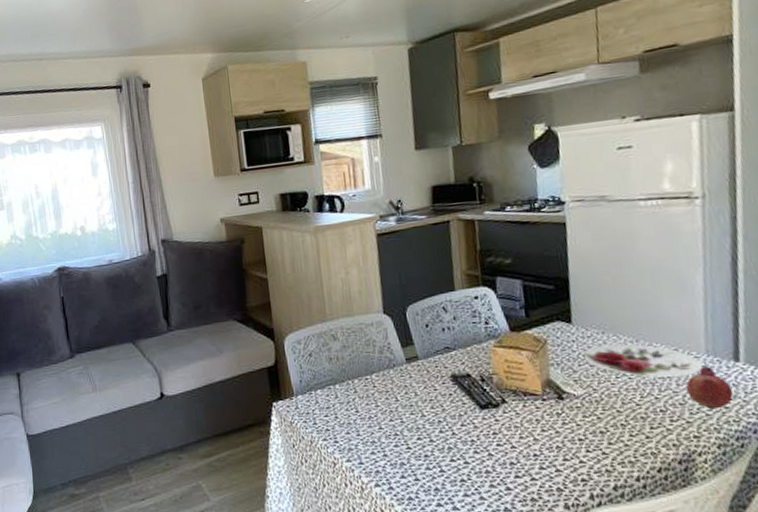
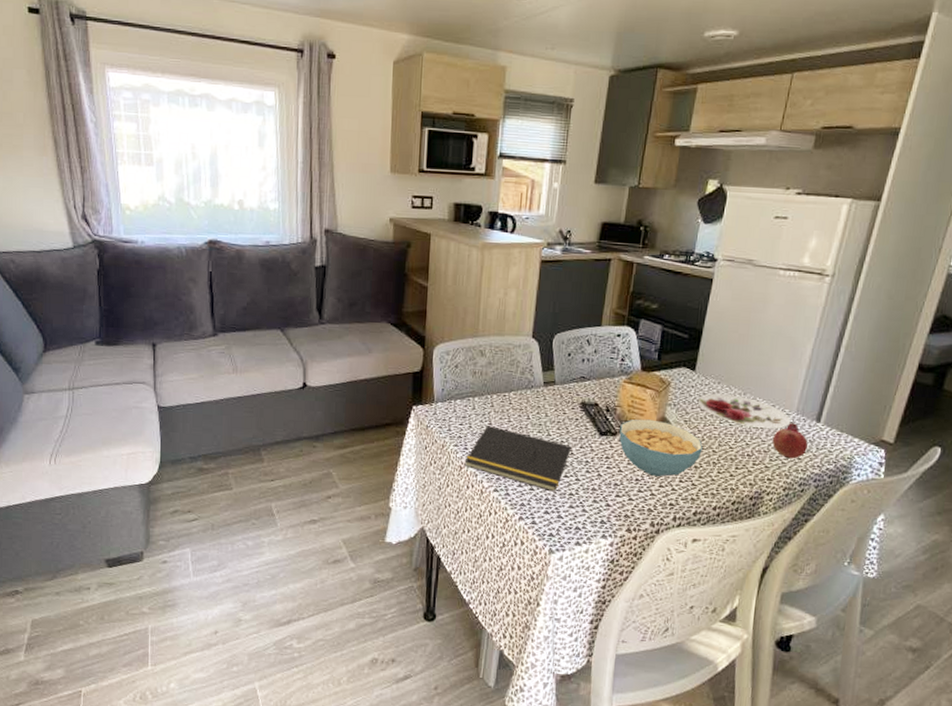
notepad: none [337,413,452,480] -> present [464,425,572,492]
cereal bowl: none [501,384,604,450] -> present [619,419,703,477]

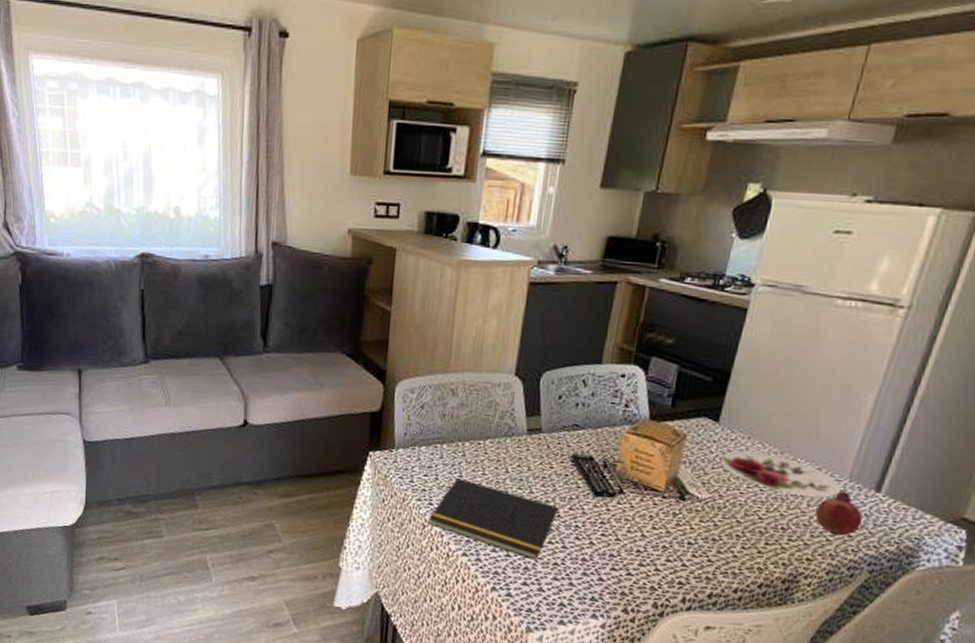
cereal bowl: present [619,419,703,477] -> none [618,478,724,550]

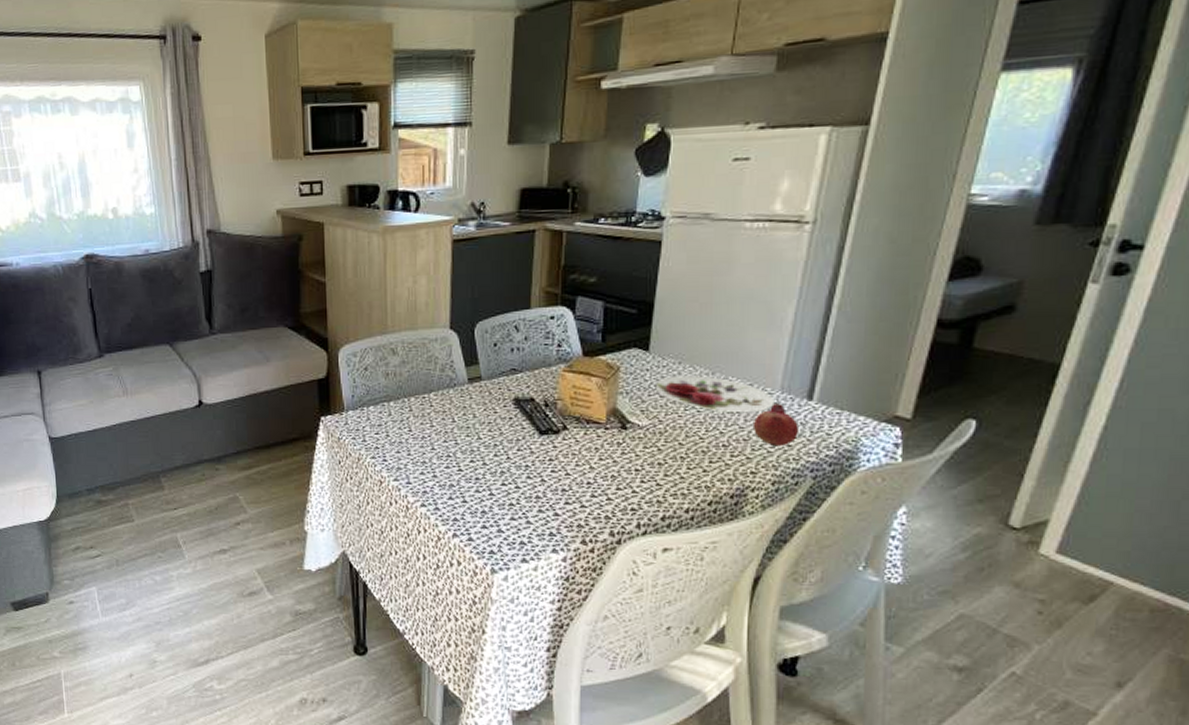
notepad: present [428,477,559,560] -> none [384,432,507,503]

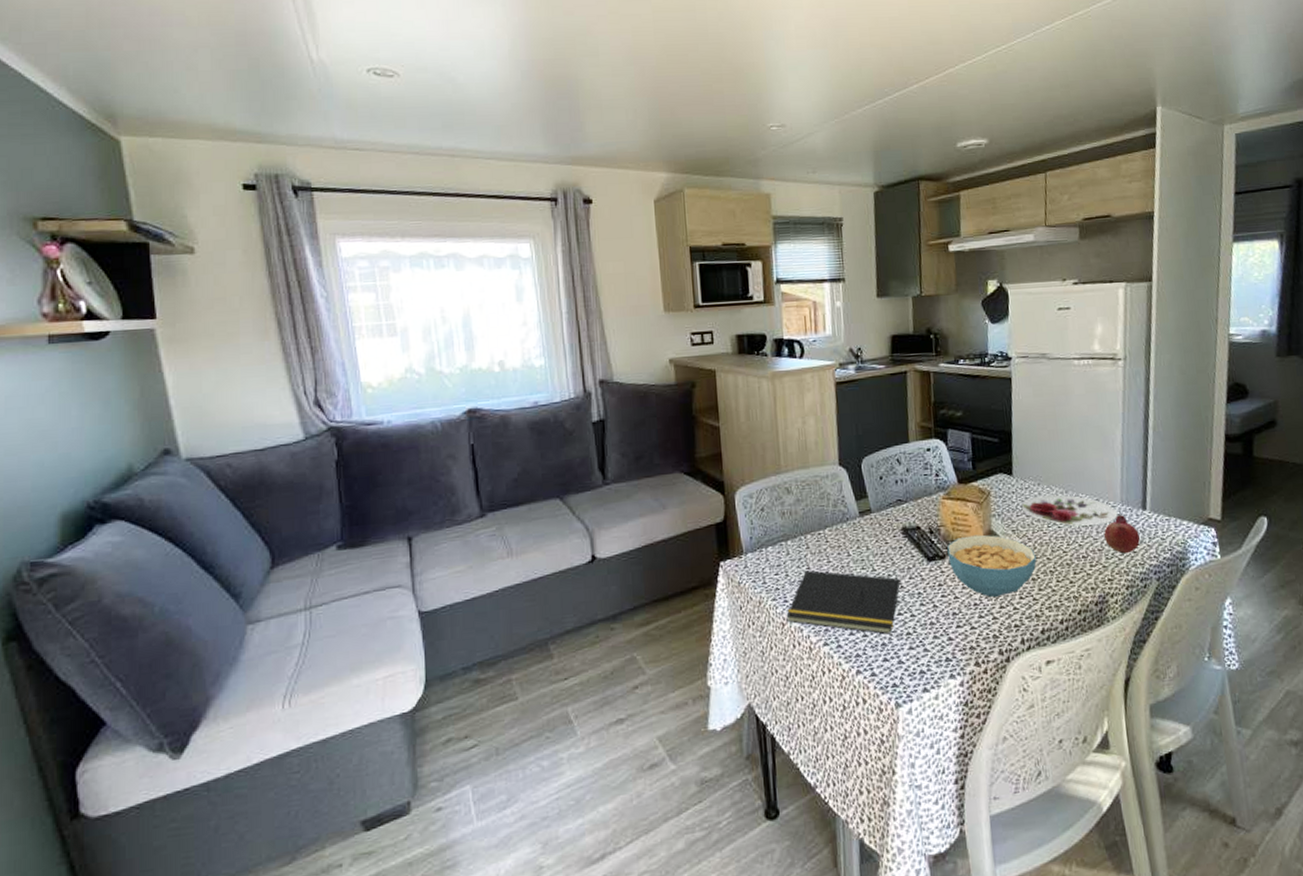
notepad: none [384,432,507,503] -> present [786,569,901,635]
cereal bowl: none [563,412,666,479] -> present [947,534,1037,598]

